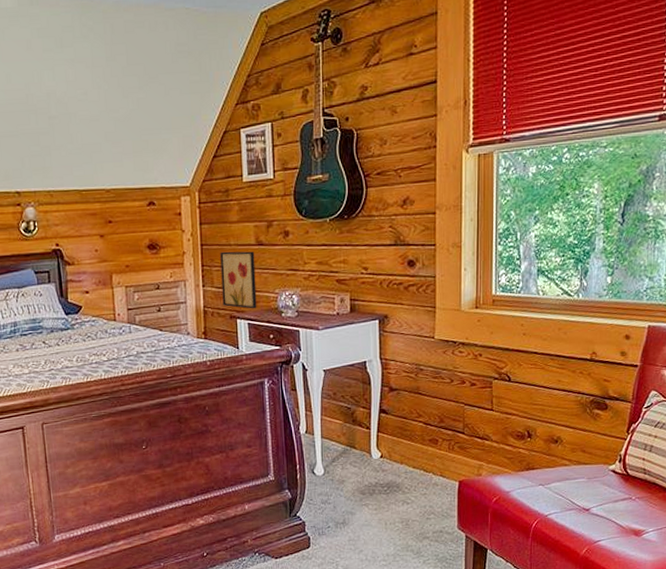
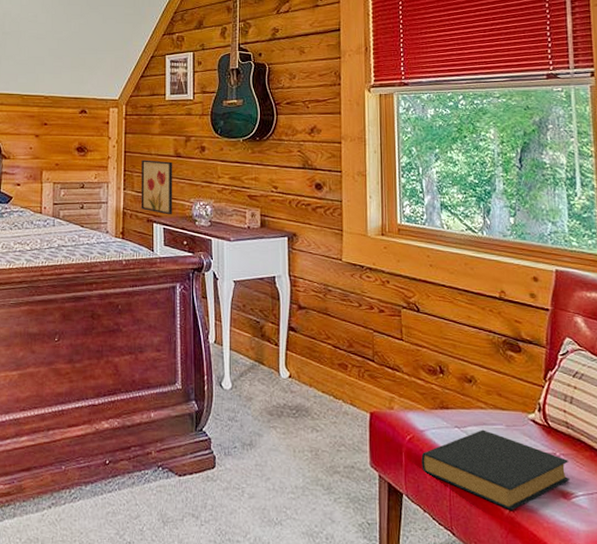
hardback book: none [506,484,643,551] -> present [421,429,571,510]

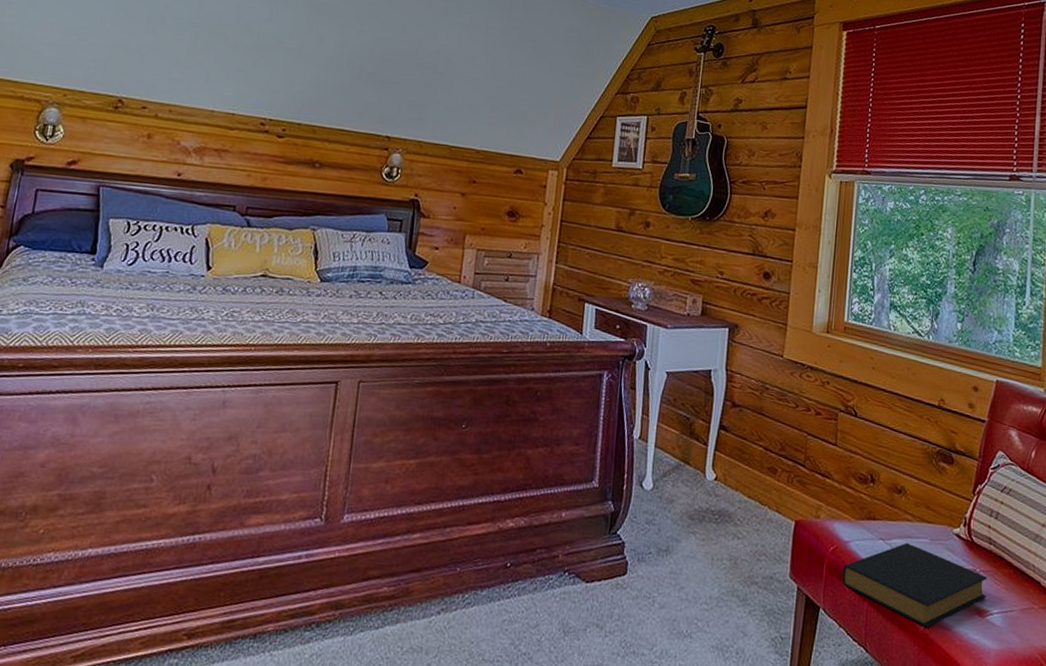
wall art: present [141,159,173,215] -> none [573,231,613,295]

